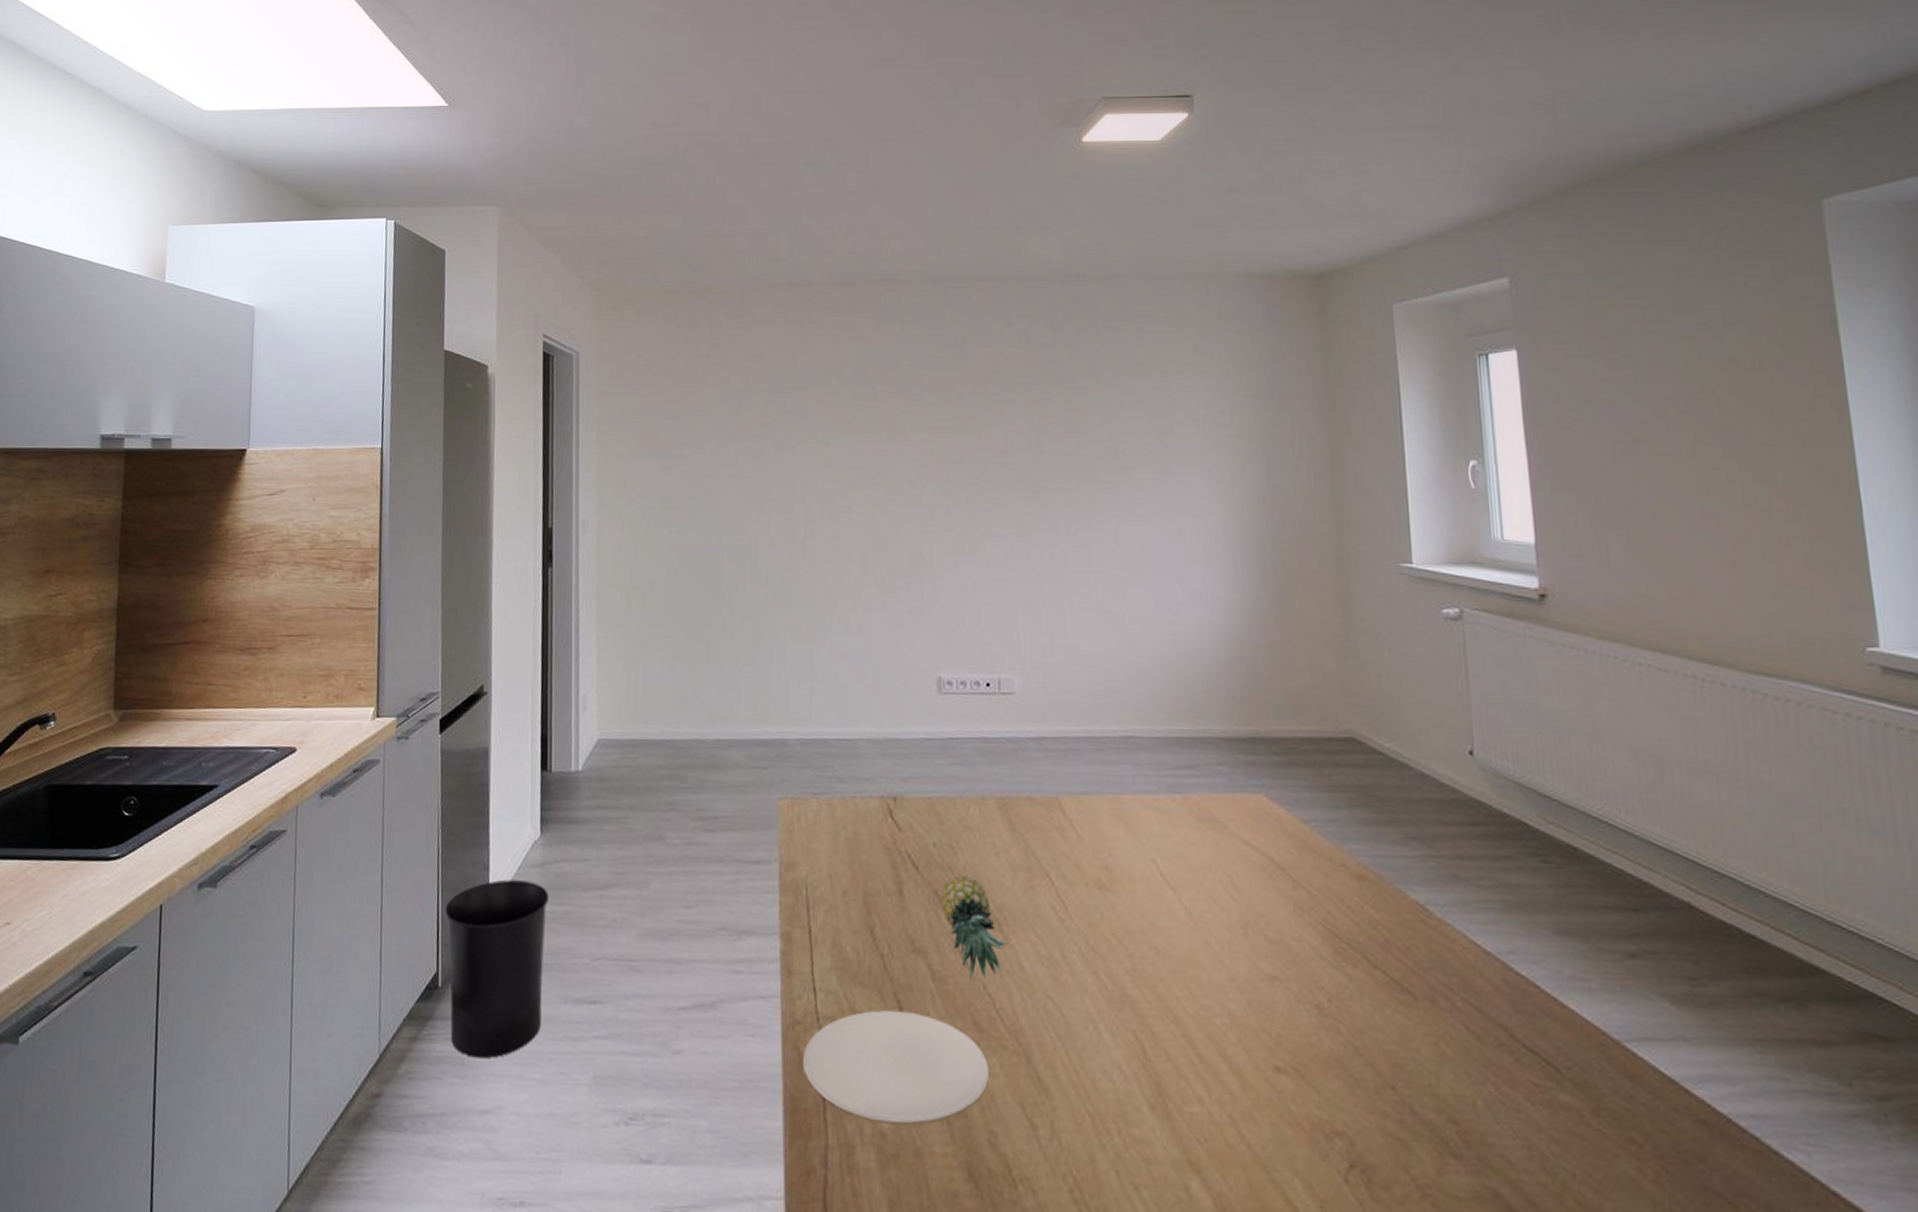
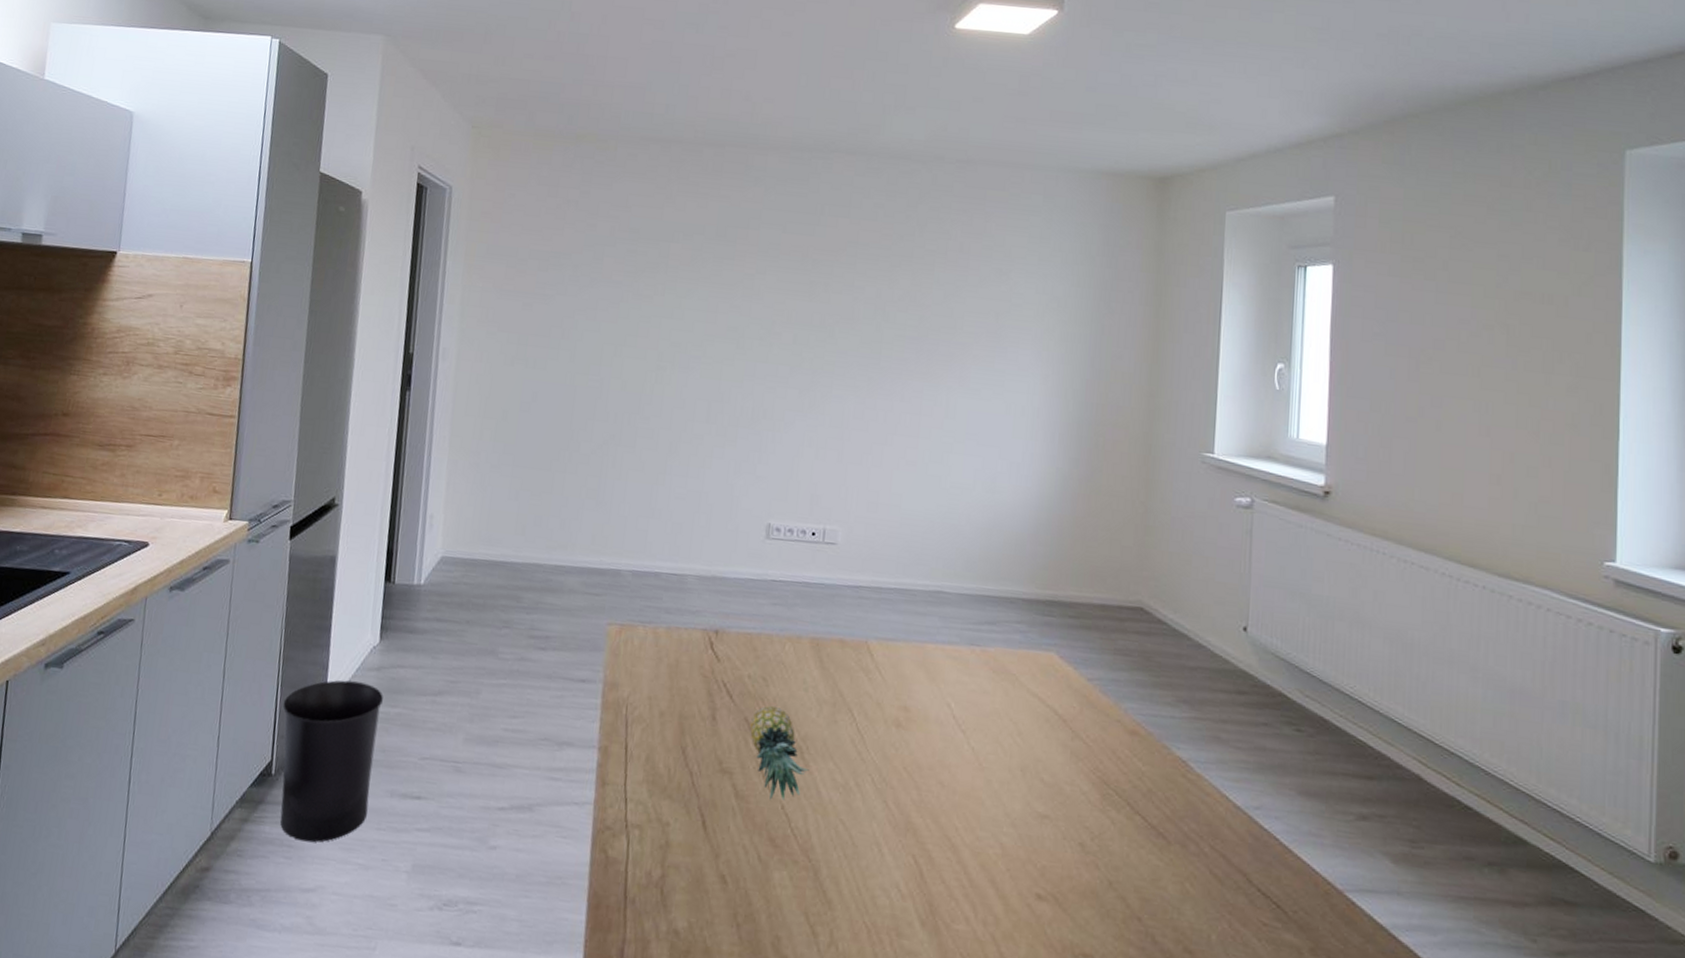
plate: present [803,1010,989,1126] -> none [609,821,780,926]

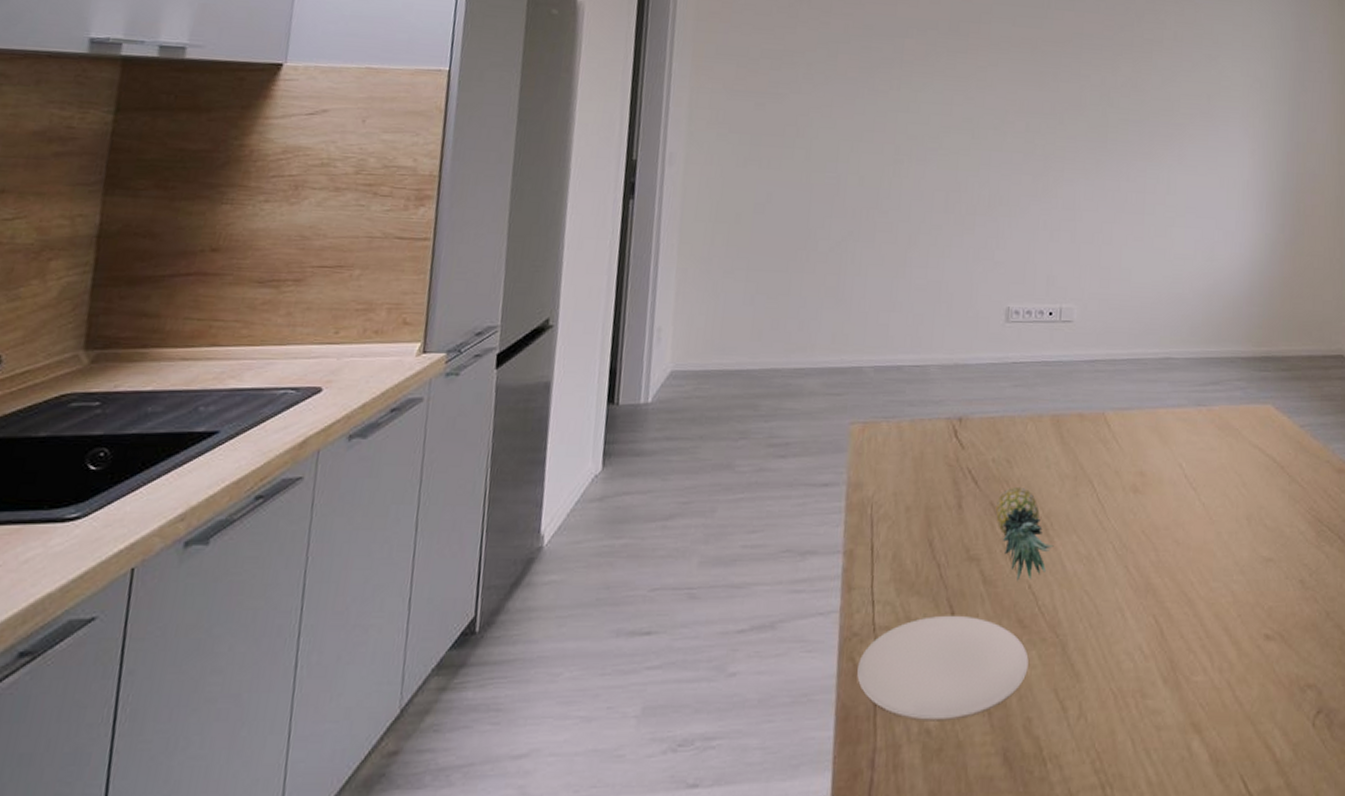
waste bin: present [280,680,383,842] -> none [485,516,607,702]
plate: none [609,821,780,926] -> present [857,615,1029,721]

